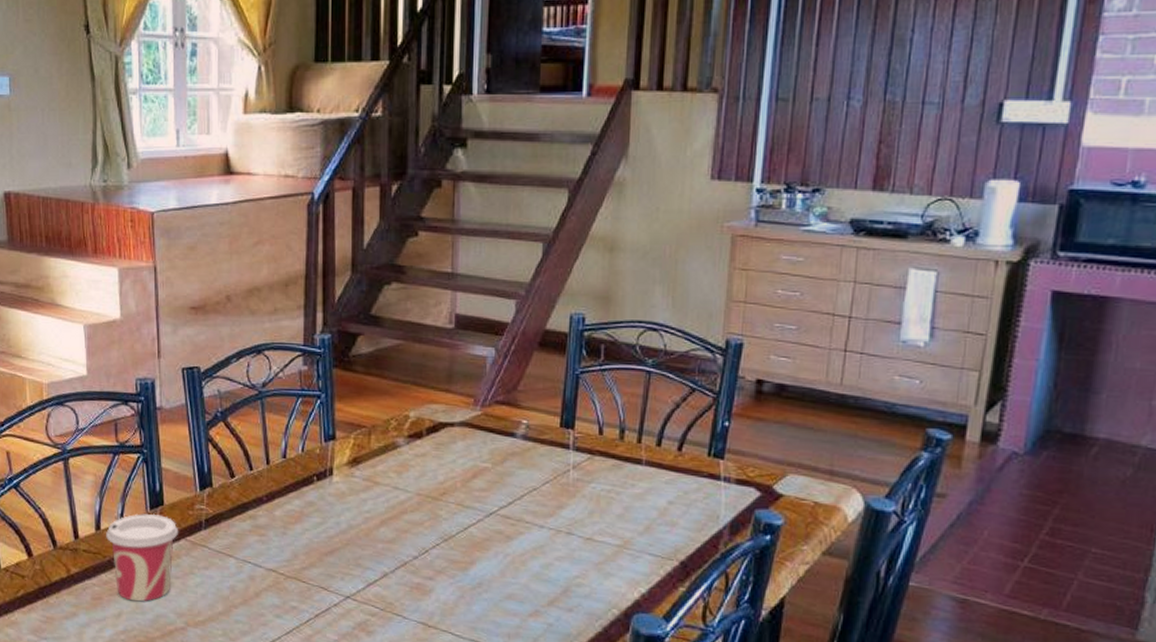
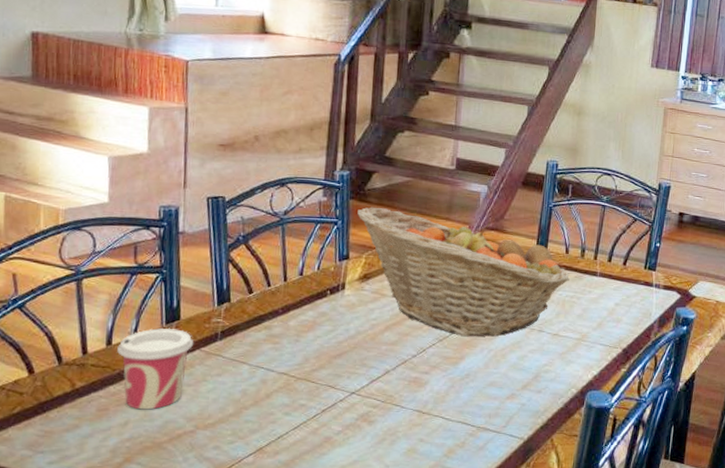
fruit basket: none [342,376,605,538] -> present [357,206,570,337]

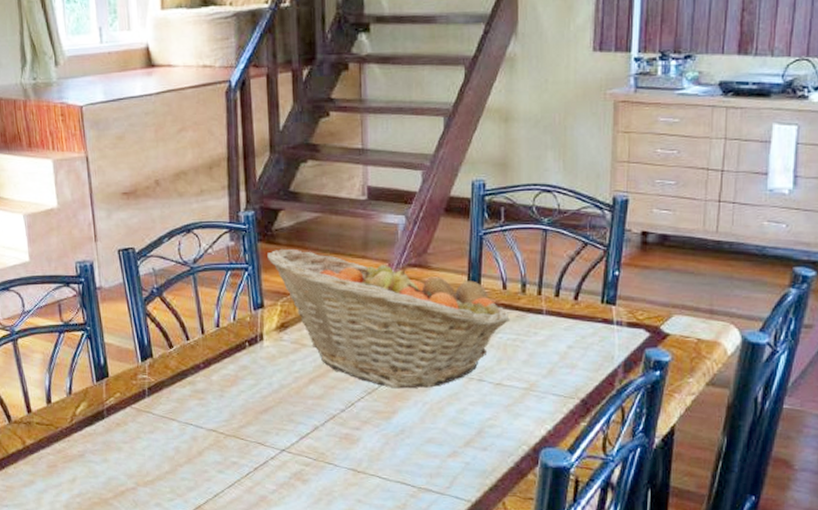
cup: present [117,328,194,410] -> none [57,385,125,467]

